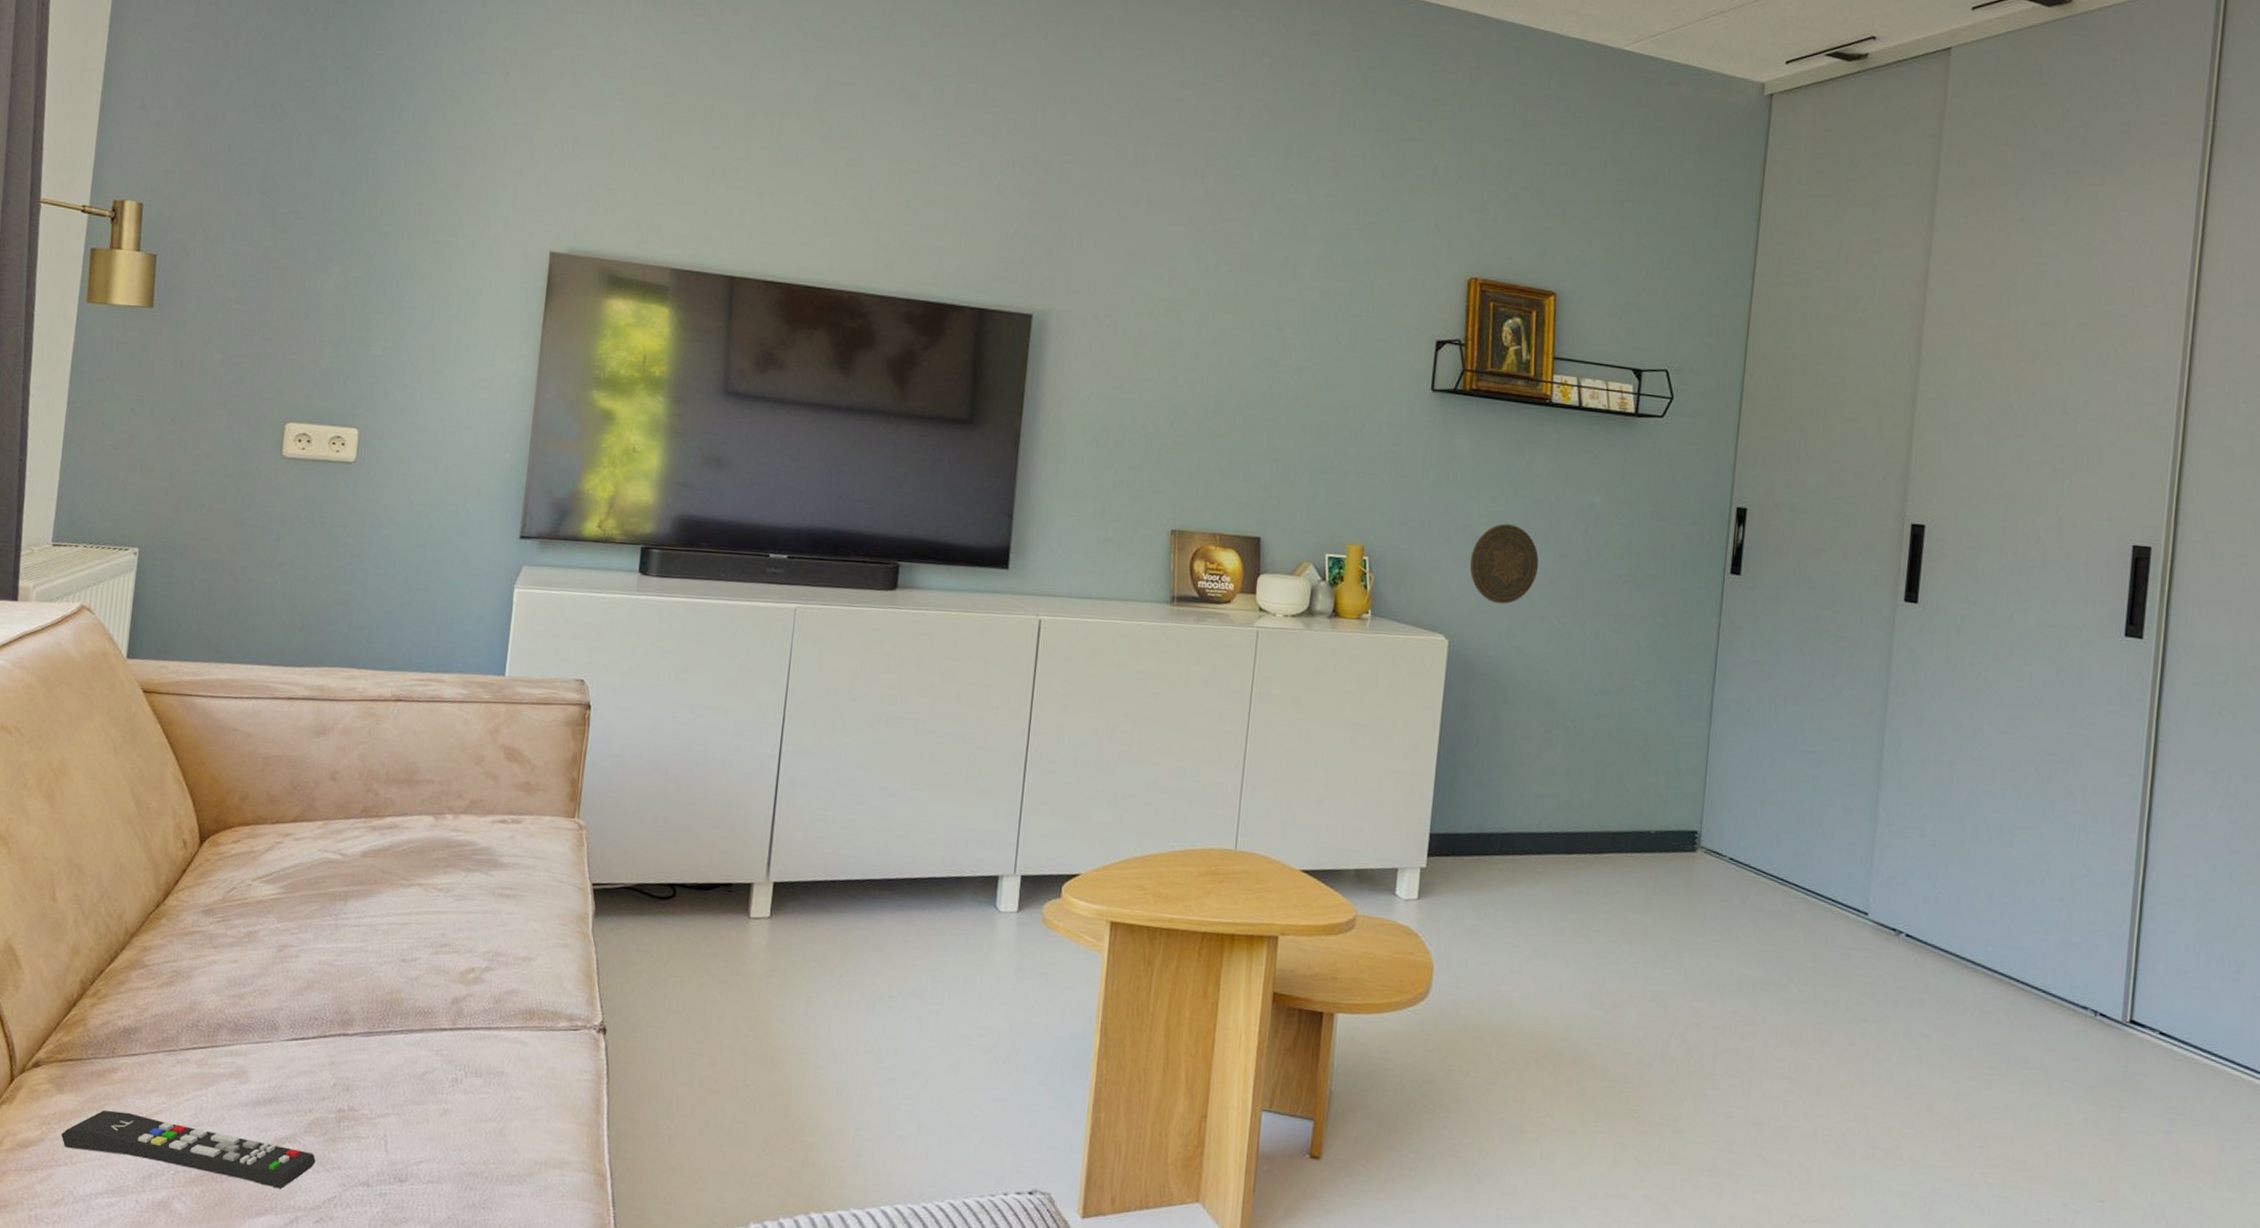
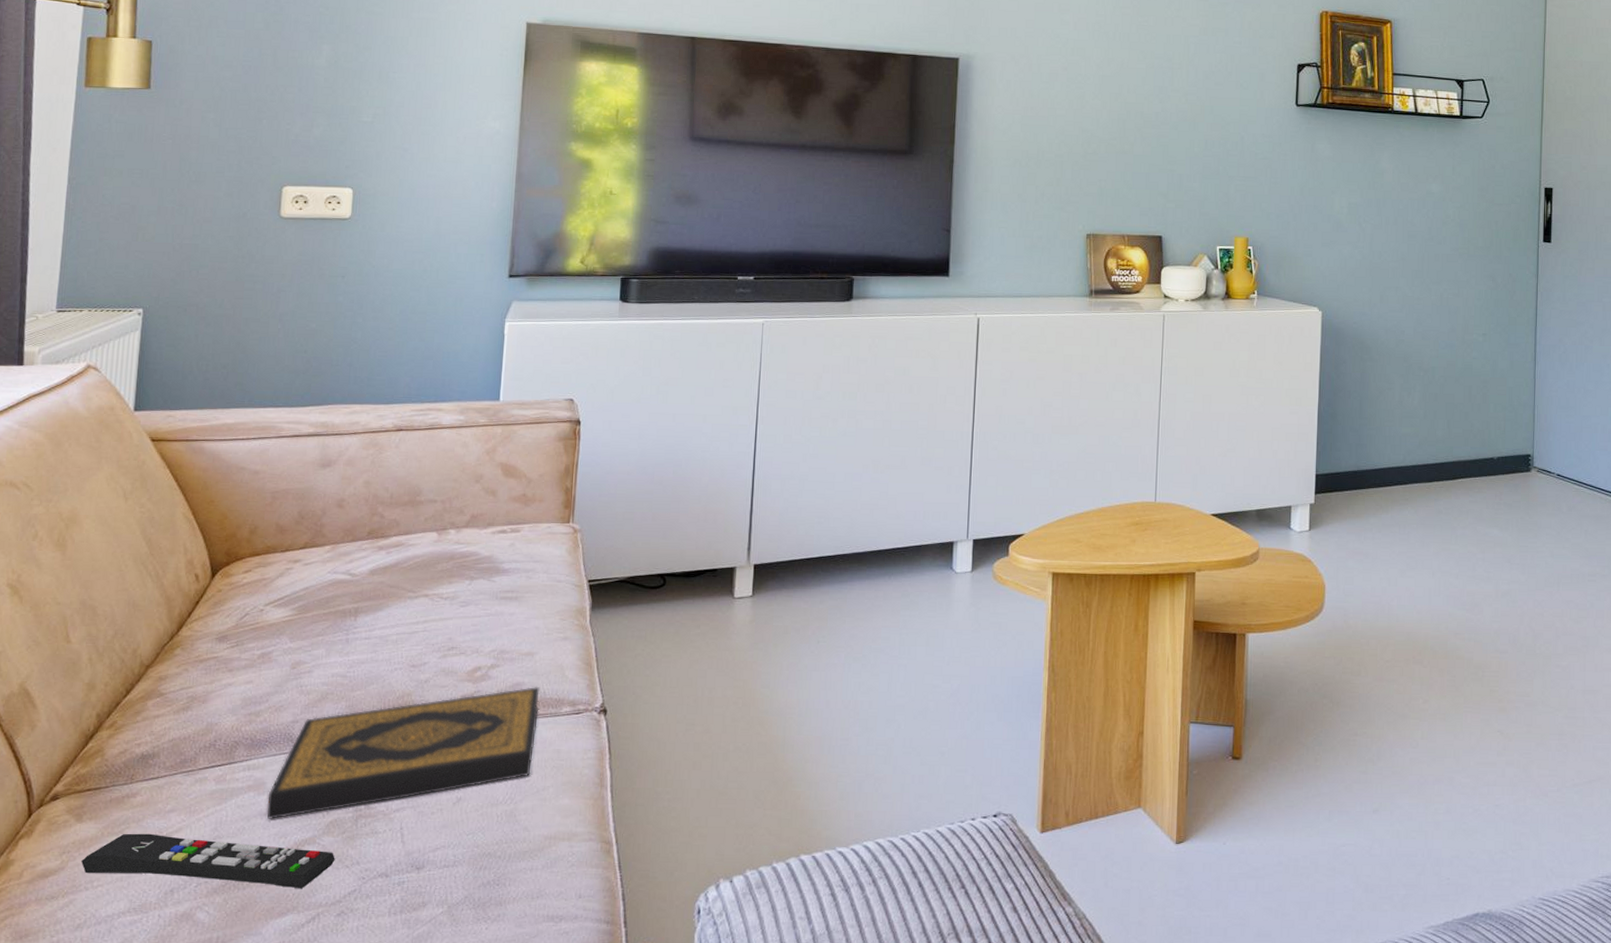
hardback book: none [248,995,536,1111] -> present [267,686,540,819]
decorative plate: present [1469,524,1539,605] -> none [1335,212,1391,279]

